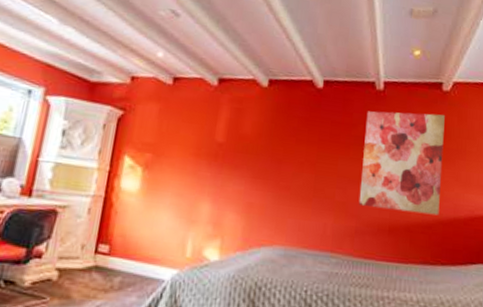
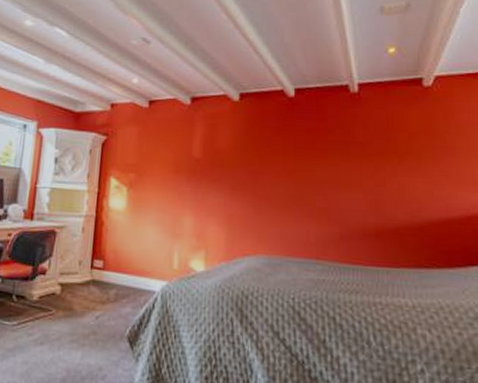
wall art: present [358,111,445,216] -> none [341,111,430,217]

